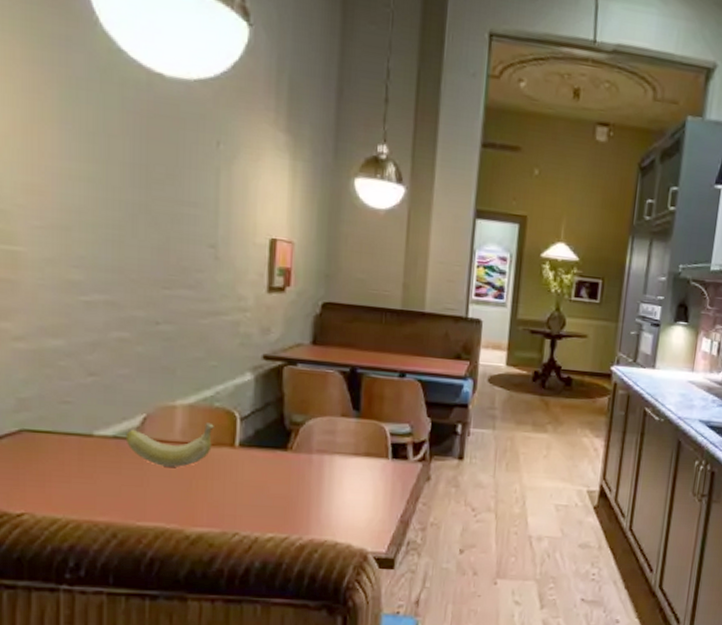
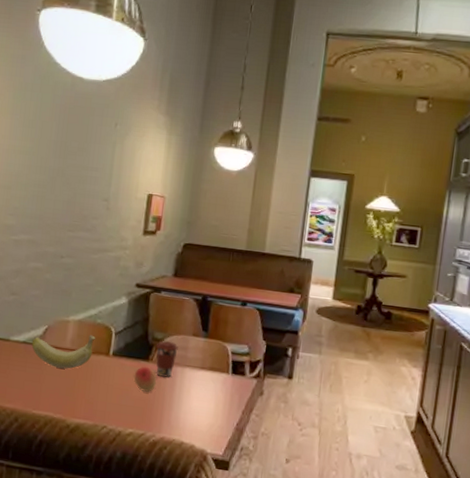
fruit: none [269,457,300,489] -> present [133,366,157,393]
coffee cup: none [295,425,324,469] -> present [155,341,178,378]

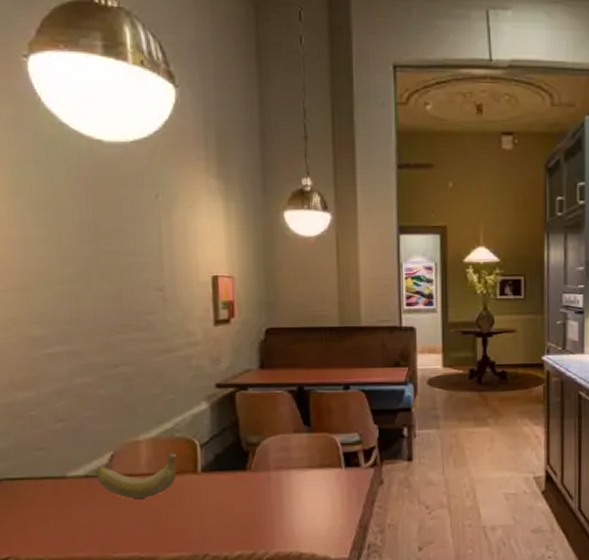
fruit: present [133,366,157,393] -> none [231,477,260,507]
coffee cup: present [155,341,178,378] -> none [252,444,279,486]

